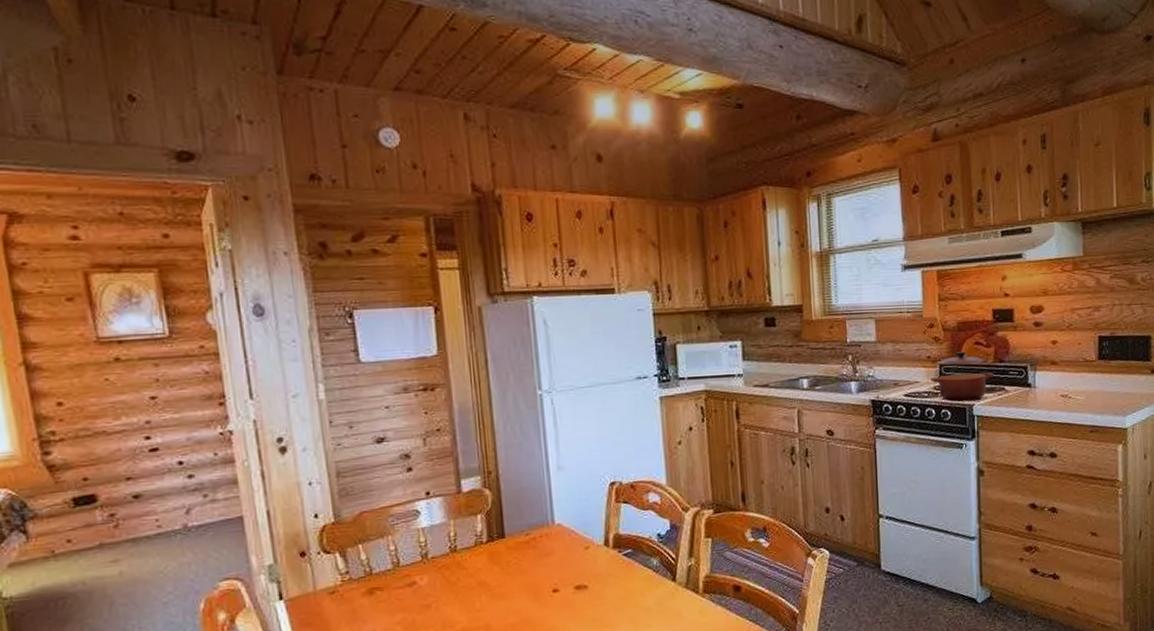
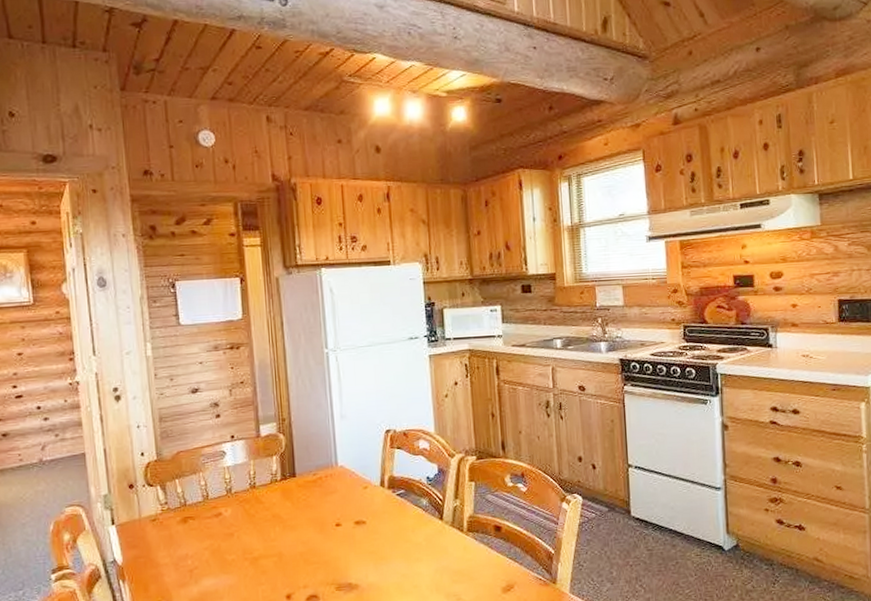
saucepan: present [931,351,994,401] -> none [675,314,736,360]

